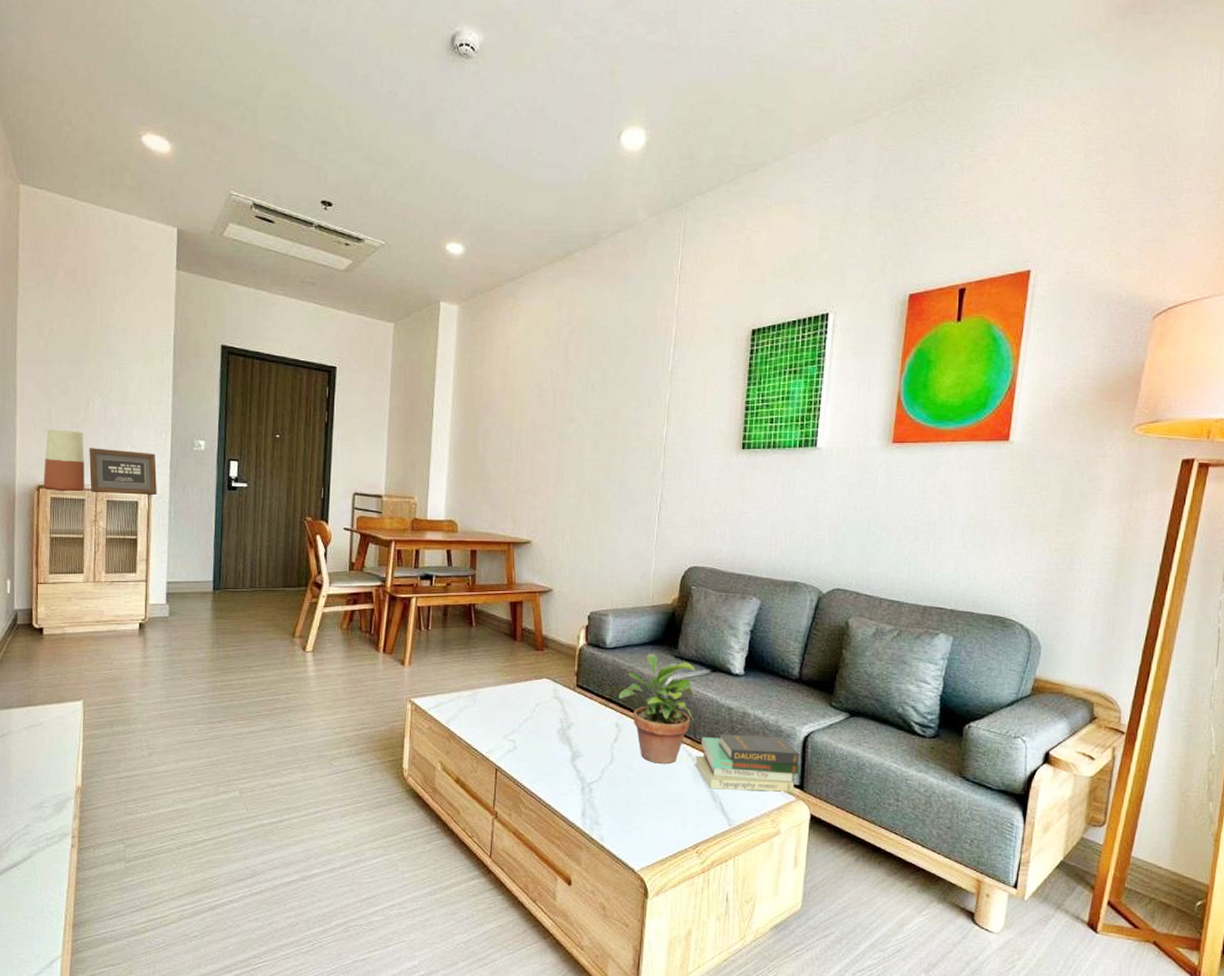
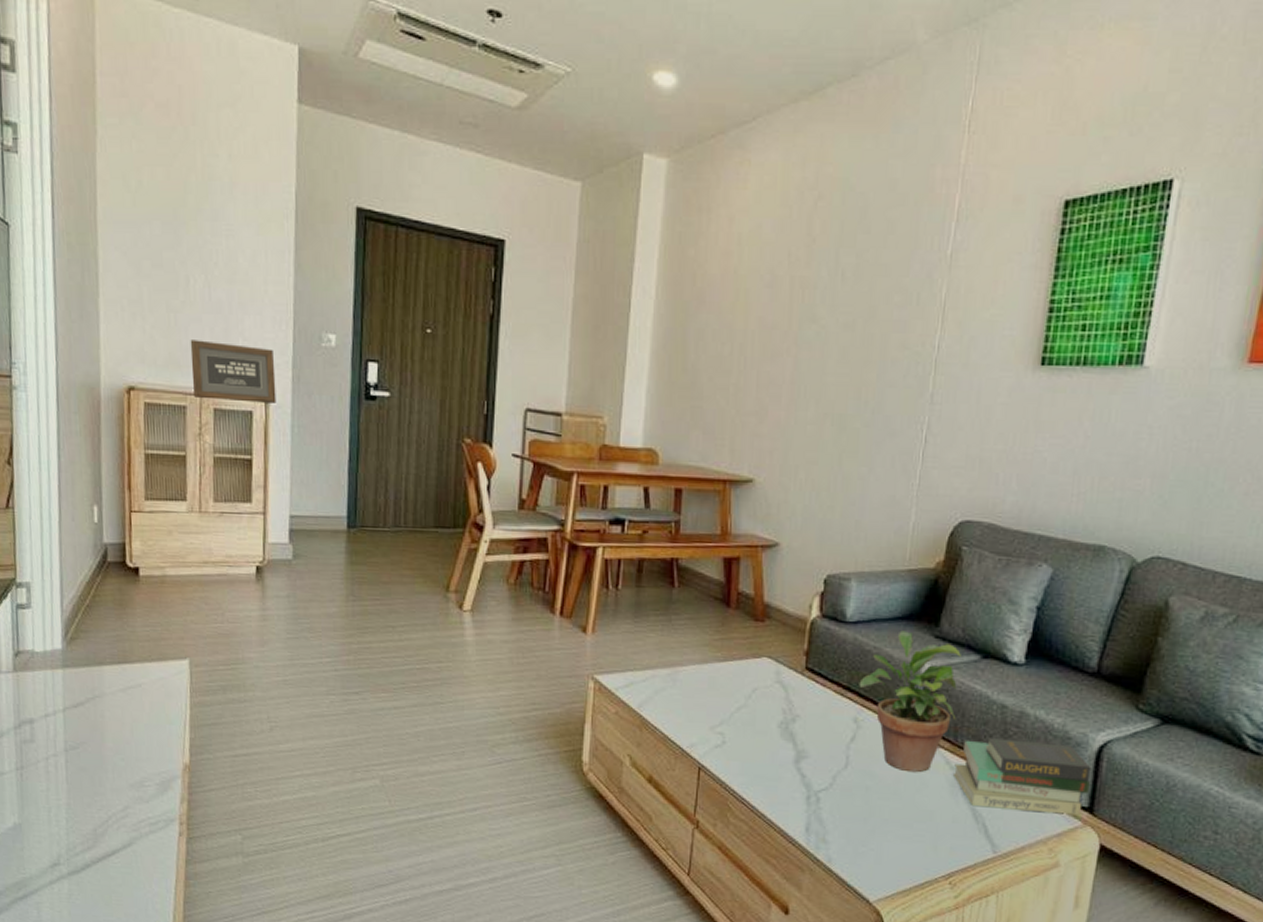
vase: present [43,429,85,492] -> none [134,314,187,397]

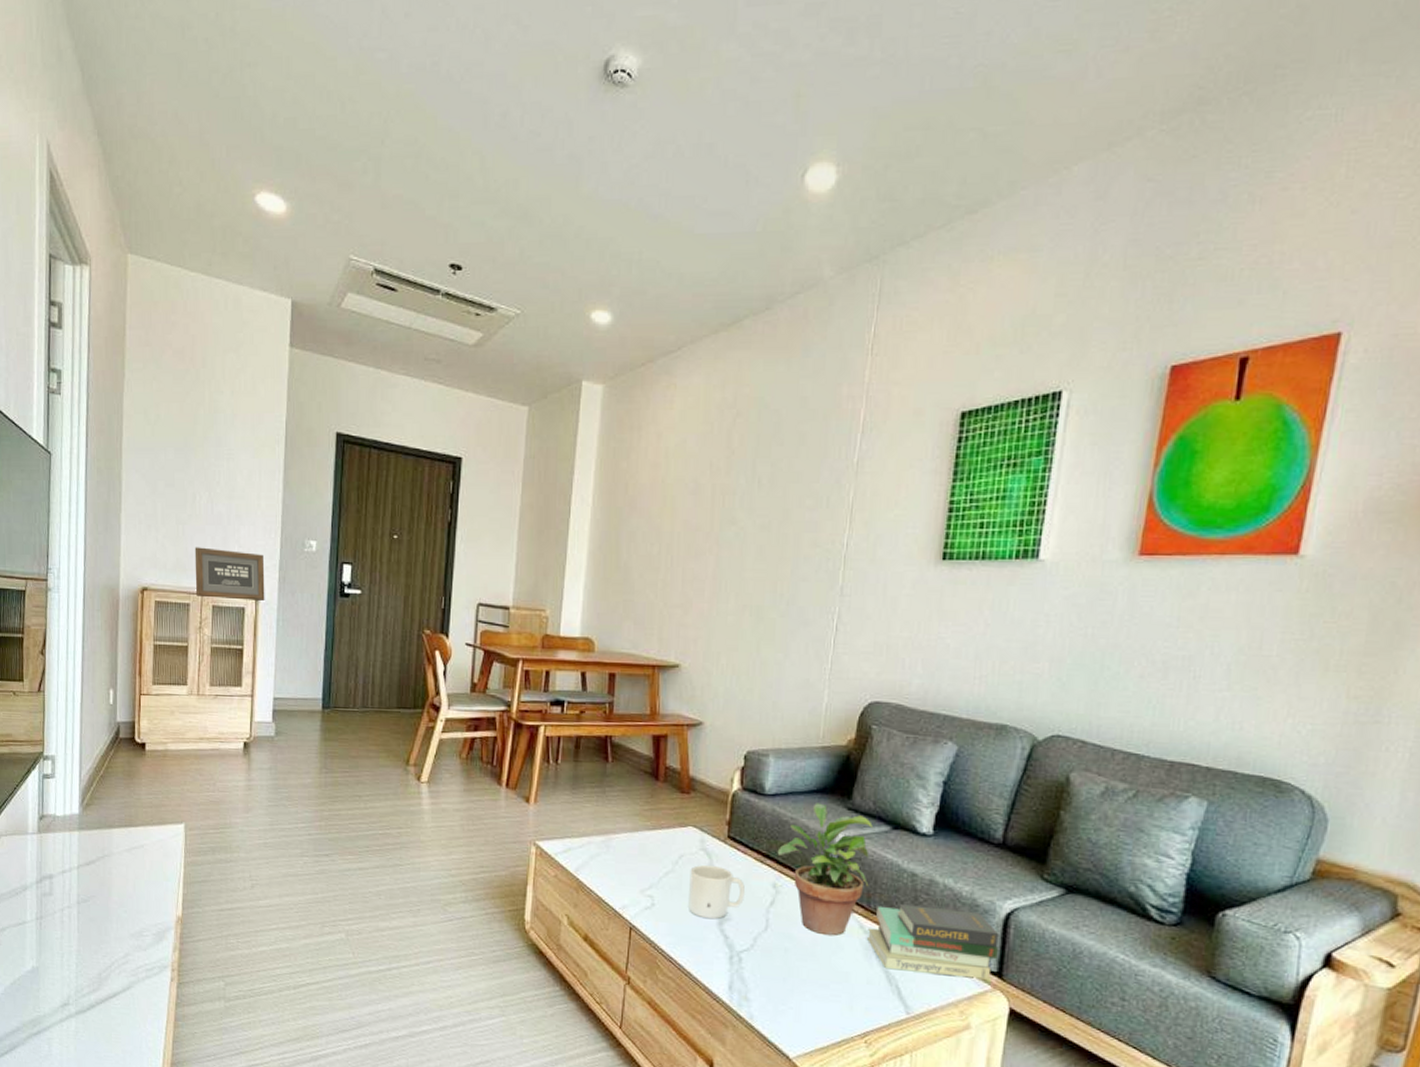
mug: none [763,698,825,757] -> present [689,864,746,920]

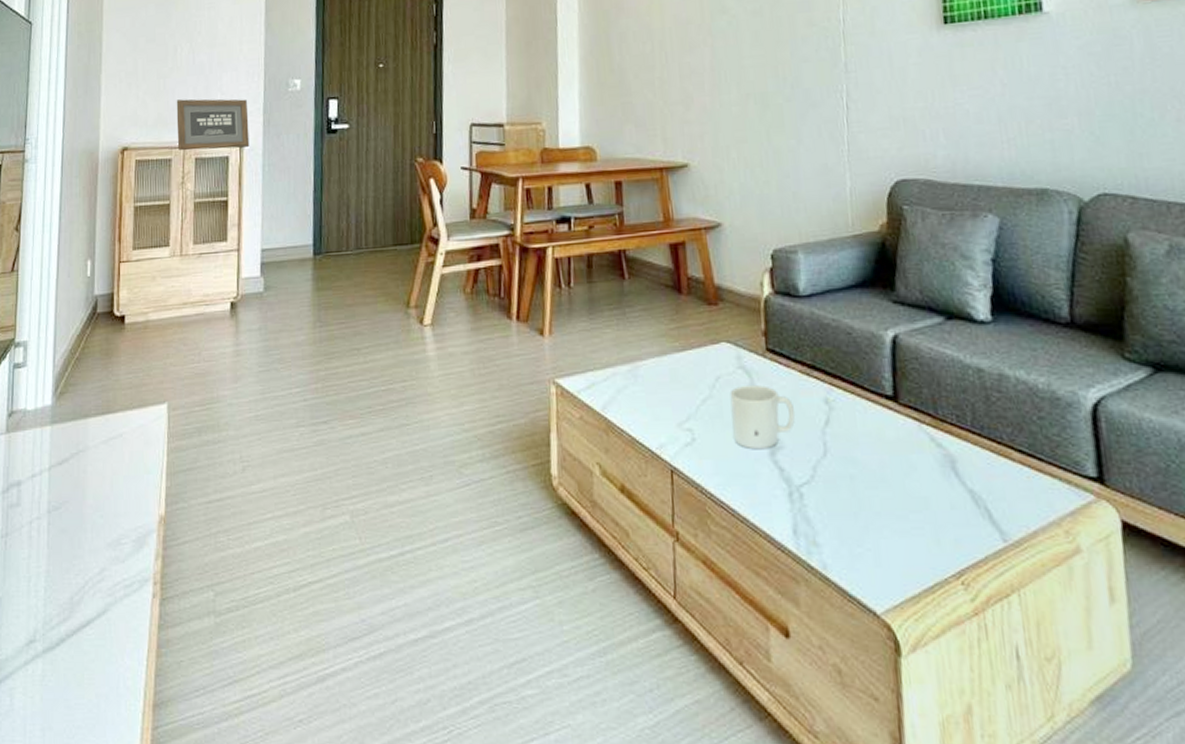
potted plant: present [777,803,873,936] -> none [823,299,932,455]
books: present [867,904,1000,980] -> none [940,406,1094,489]

